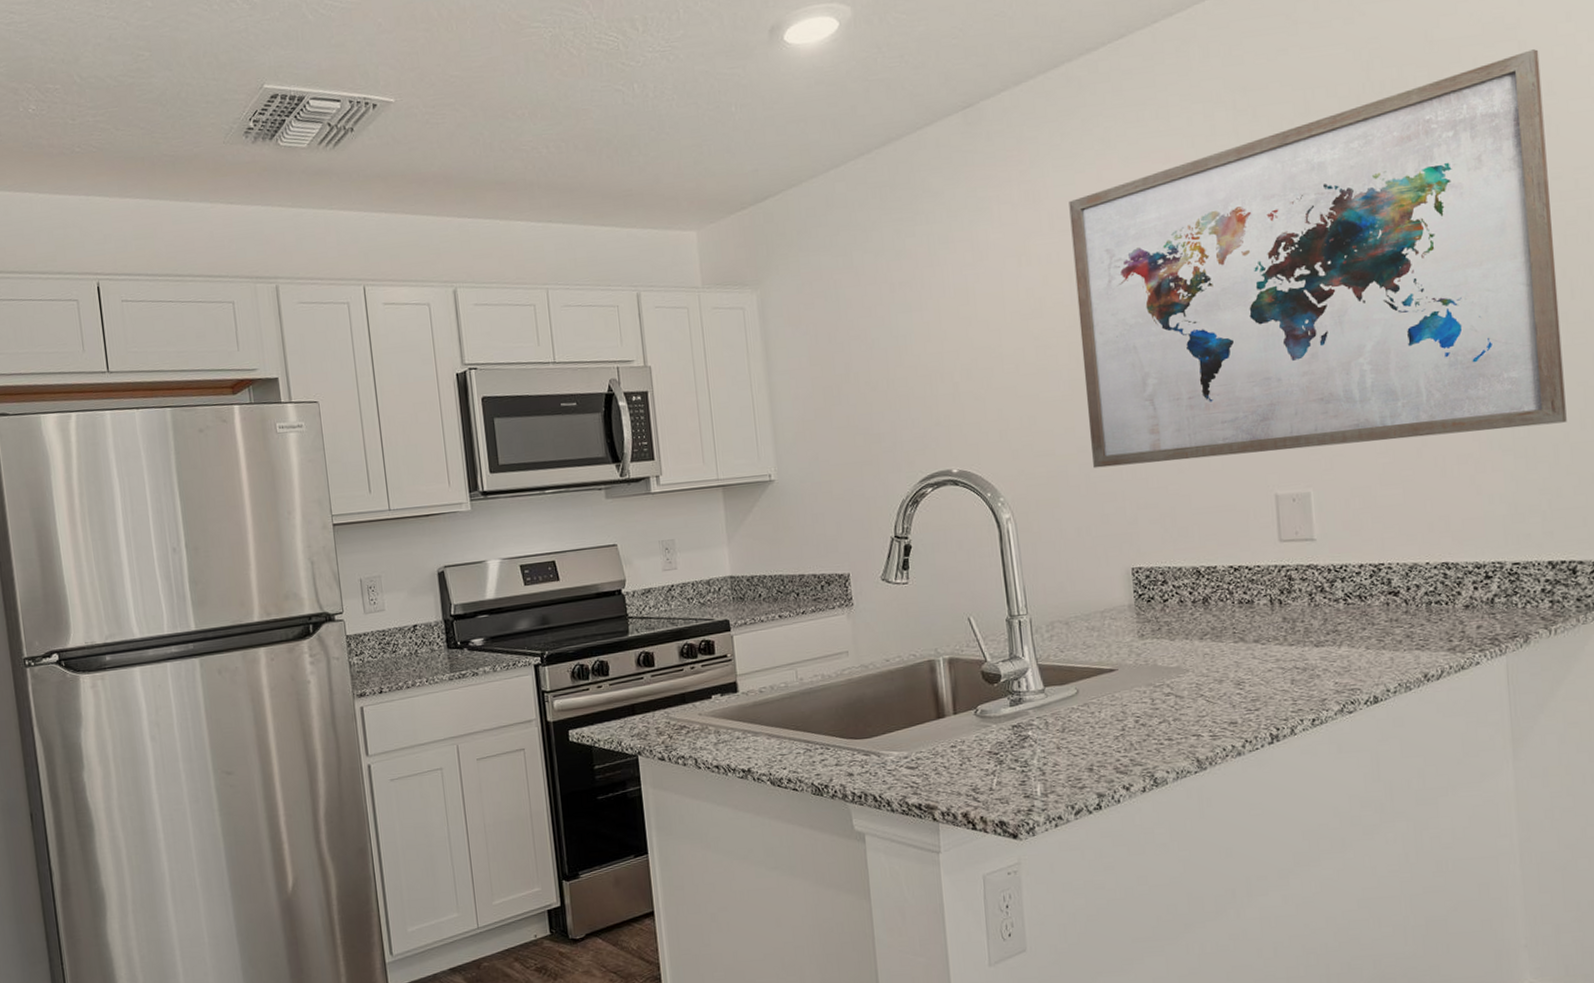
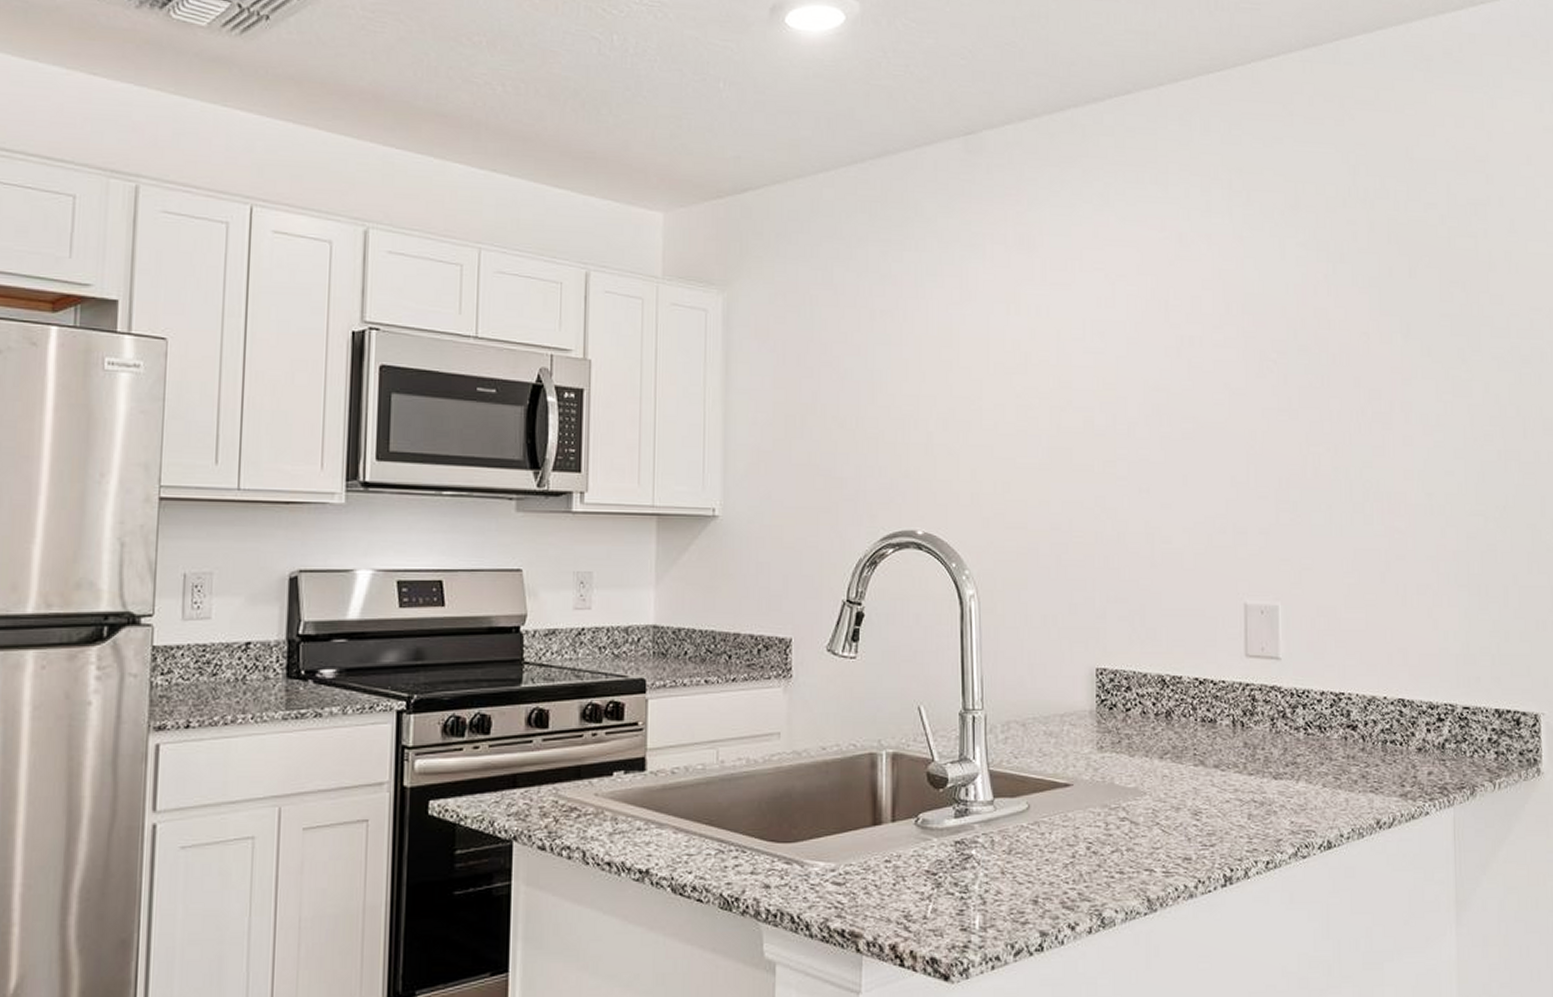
wall art: present [1069,49,1567,468] -> none [1063,185,1516,564]

